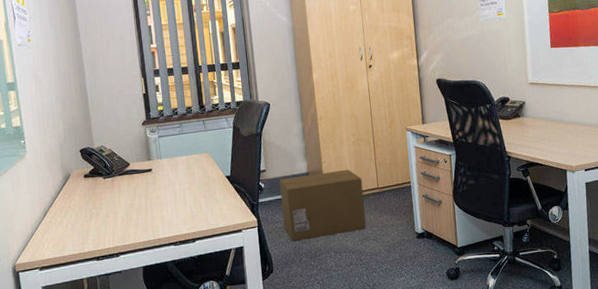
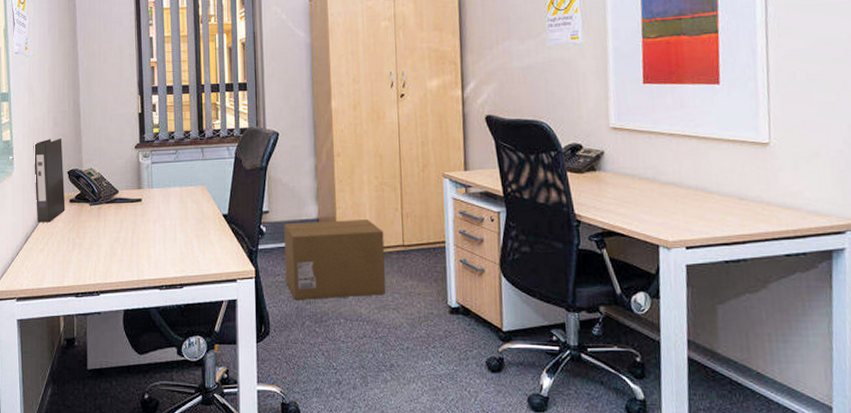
binder: none [44,120,81,199] -> present [33,137,66,223]

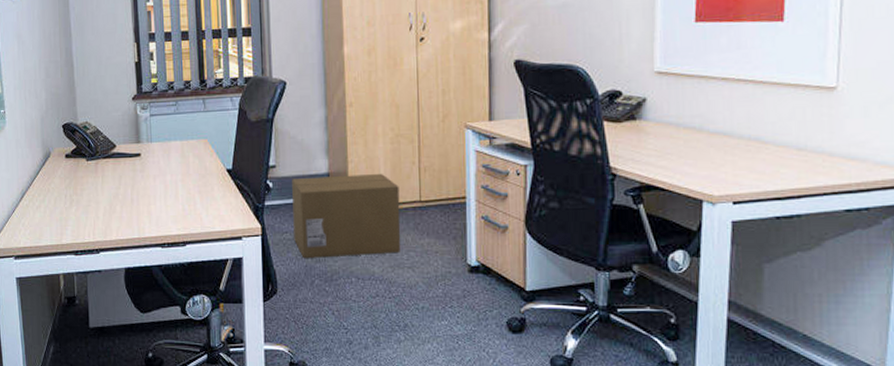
binder: present [33,137,66,223] -> none [25,89,61,179]

